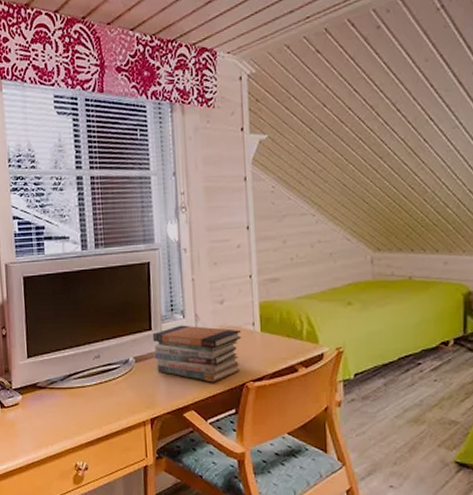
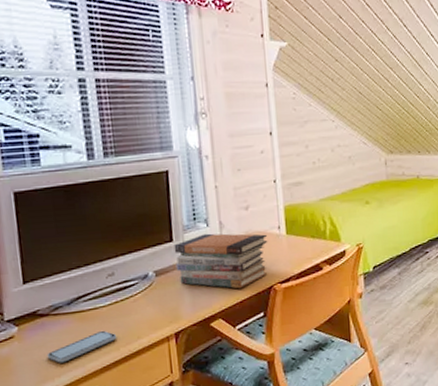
smartphone: none [43,407,101,433] -> present [47,330,117,363]

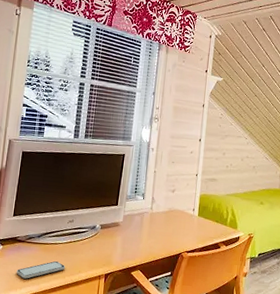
book stack: present [174,233,268,289] -> none [115,204,185,251]

